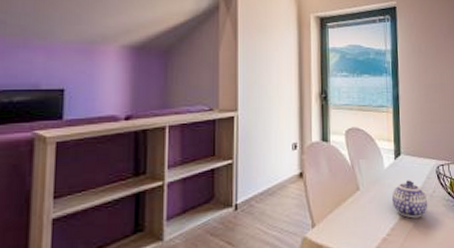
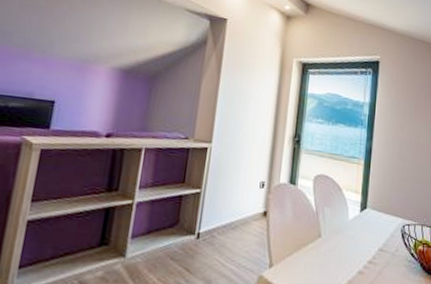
teapot: present [391,180,428,218] -> none [352,235,389,275]

